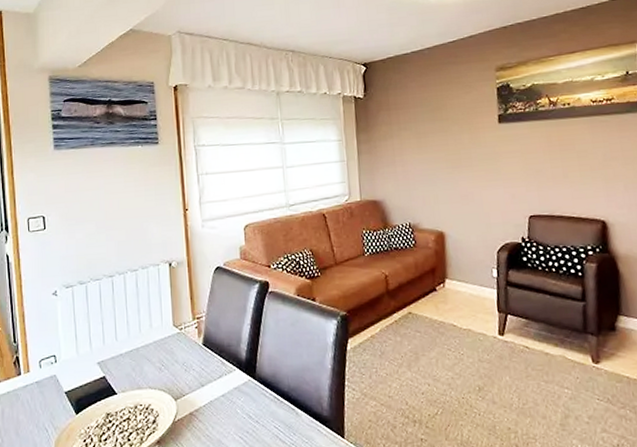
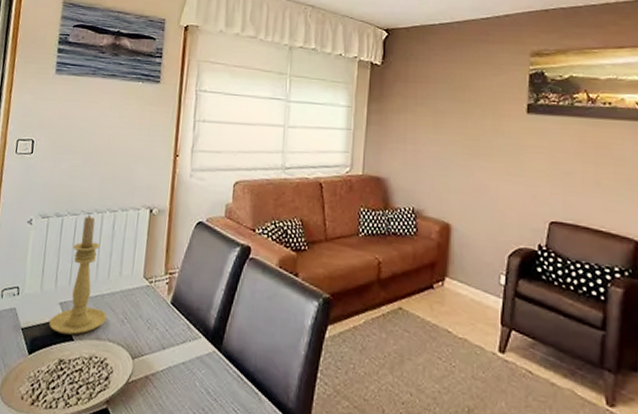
candle holder: none [91,278,145,390] -> present [49,215,107,335]

